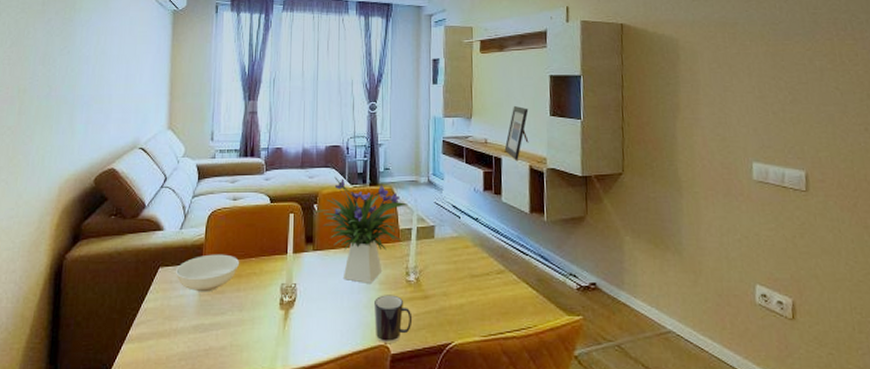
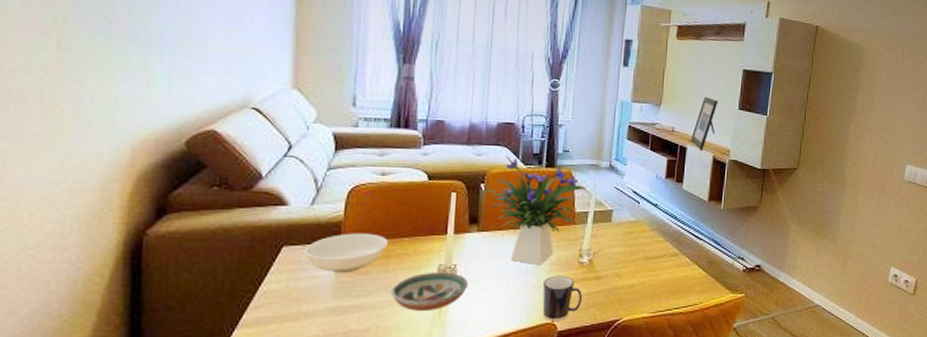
decorative bowl: none [242,290,308,329] -> present [391,271,469,311]

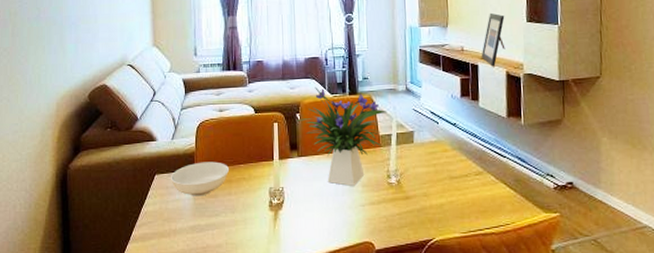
decorative bowl: present [391,271,469,311] -> none [235,194,295,229]
mug: present [542,276,583,321] -> none [358,196,395,240]

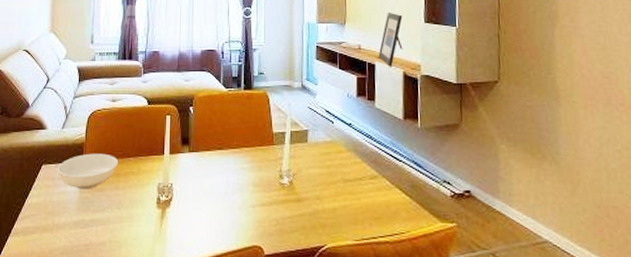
flower arrangement: present [296,86,388,186] -> none [189,79,282,185]

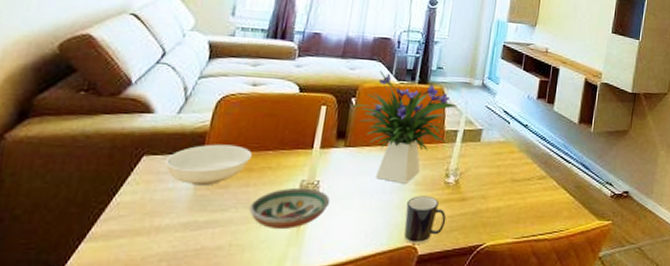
decorative bowl: none [121,190,183,227] -> present [249,187,331,229]
flower arrangement: none [189,79,282,185] -> present [350,70,458,184]
mug: none [249,197,286,244] -> present [404,195,446,244]
picture frame: present [378,12,403,67] -> none [563,19,593,72]

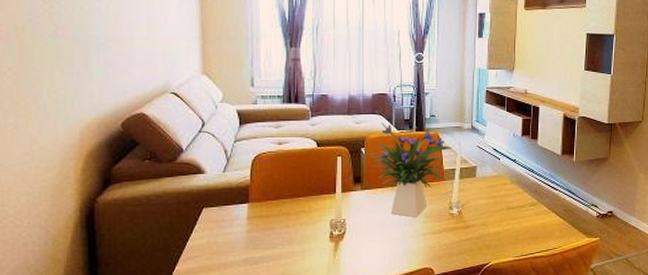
bowl: present [166,144,253,186] -> none [222,194,288,229]
decorative bowl: present [249,187,331,229] -> none [292,225,357,260]
mug: present [404,195,446,244] -> none [420,226,455,266]

